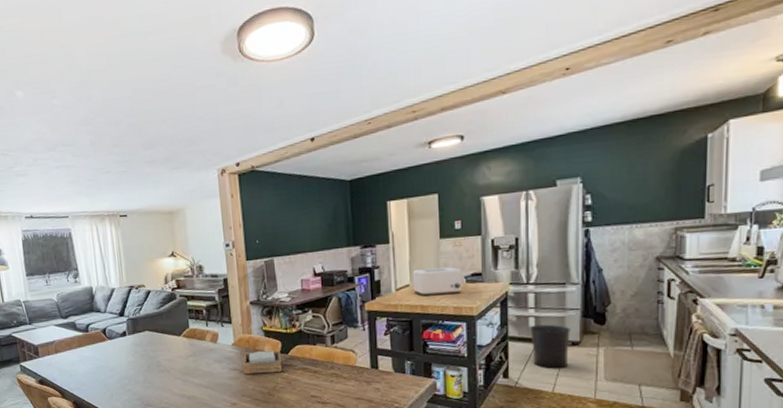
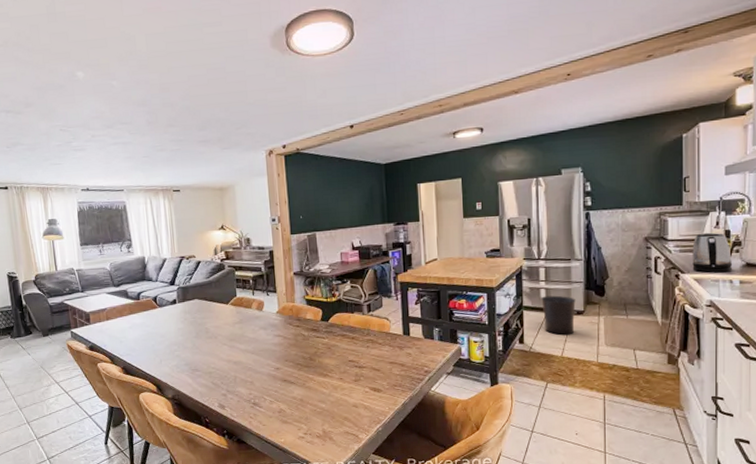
napkin holder: present [243,350,283,375] -> none [286,318,323,341]
toaster: present [412,267,463,297] -> none [440,243,483,270]
kettle: none [714,249,766,297] -> present [692,232,733,273]

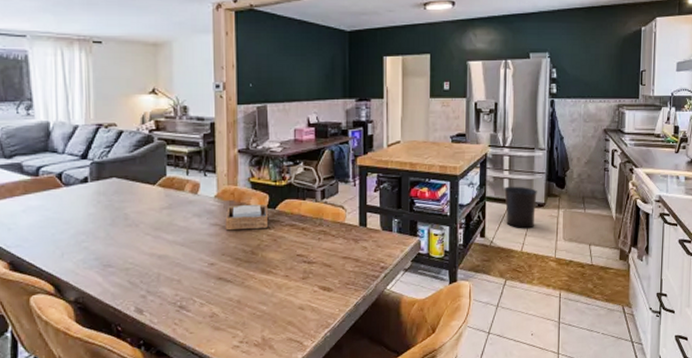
napkin holder: none [286,318,323,341] -> present [225,205,269,231]
kettle: present [692,232,733,273] -> none [645,127,680,168]

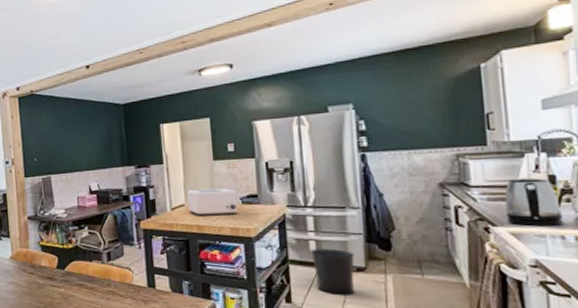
napkin holder: present [225,205,269,231] -> none [20,266,59,289]
toaster: none [403,126,449,154] -> present [187,188,238,217]
kettle: none [645,127,680,168] -> present [504,177,564,226]

